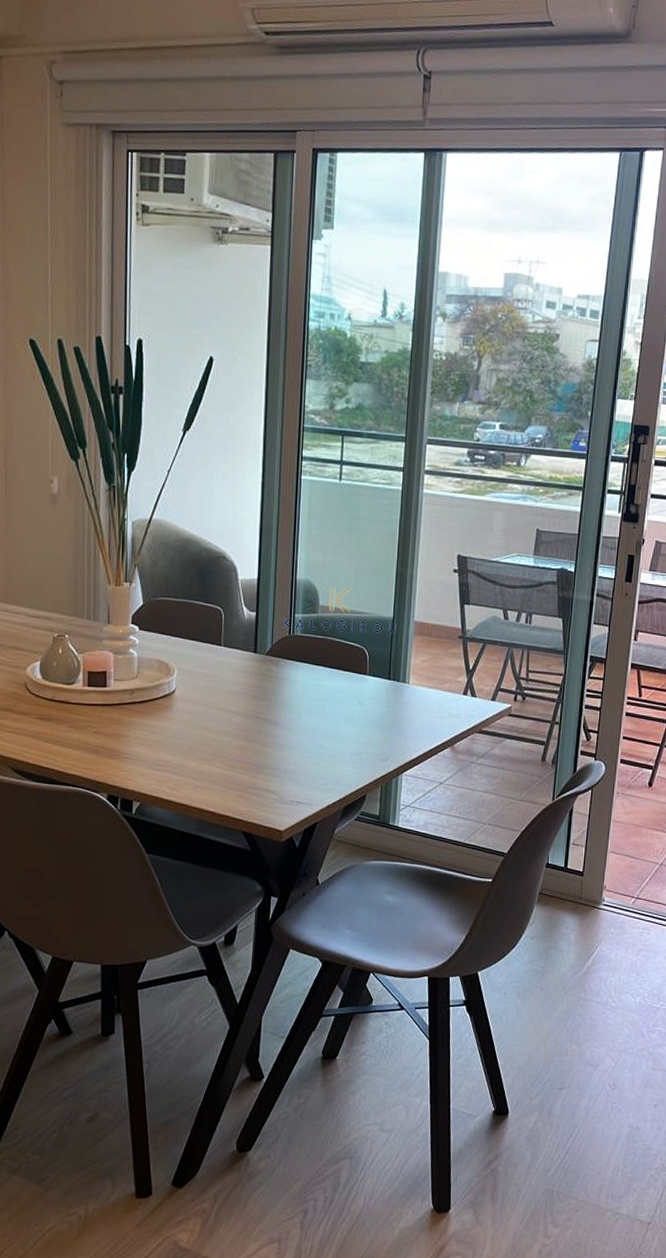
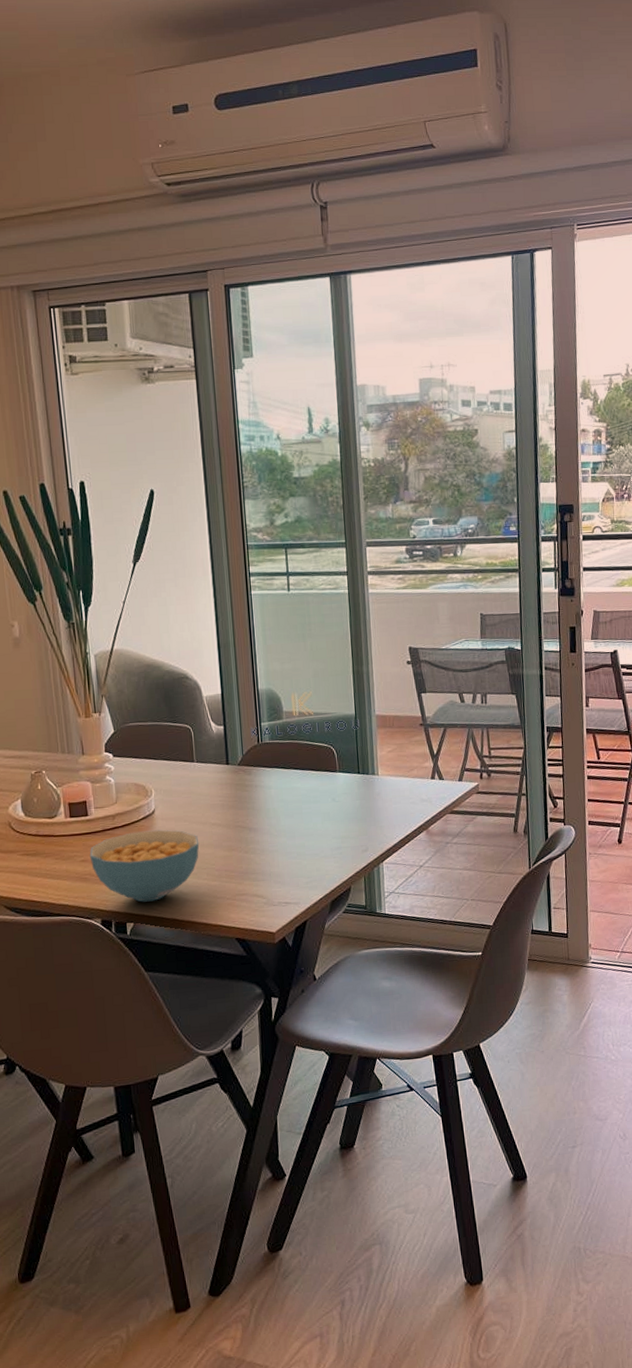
cereal bowl: none [103,709,217,783] -> present [89,830,200,902]

